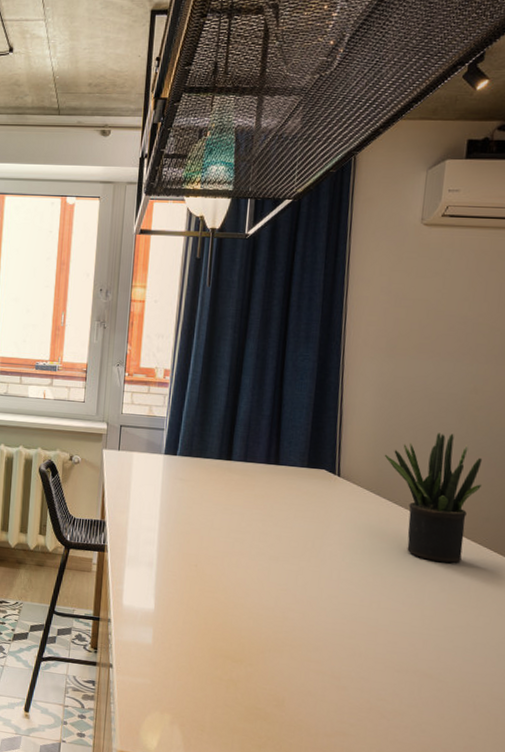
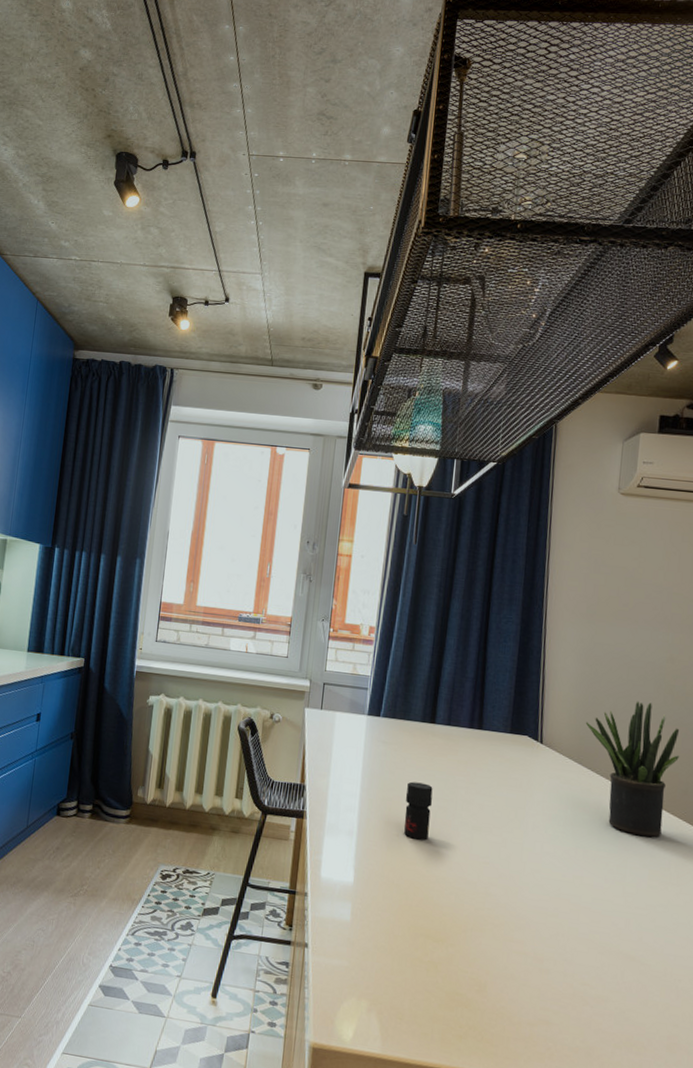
jar: none [202,515,230,570] -> present [404,781,433,840]

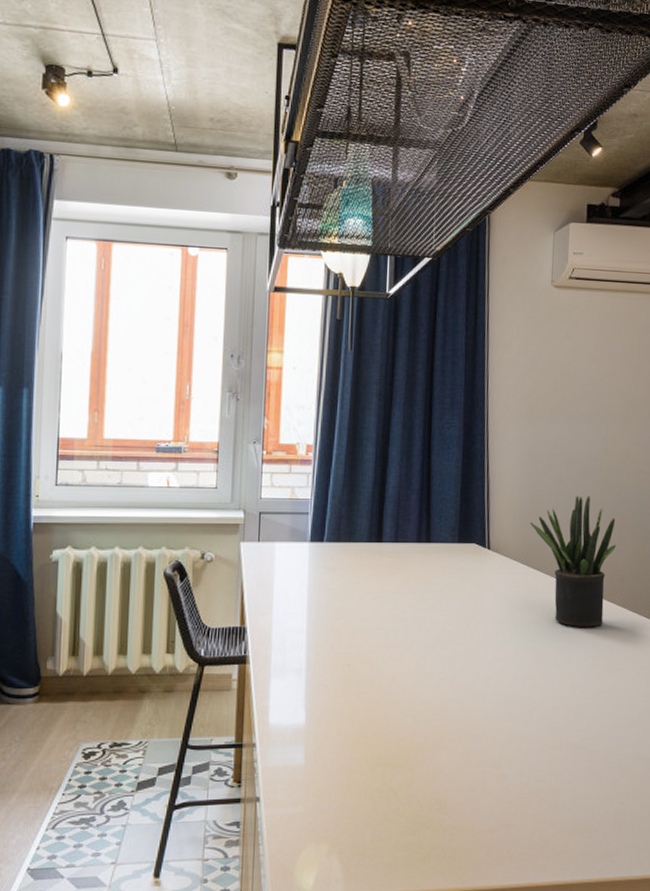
jar: present [404,781,433,840] -> none [355,606,384,667]

